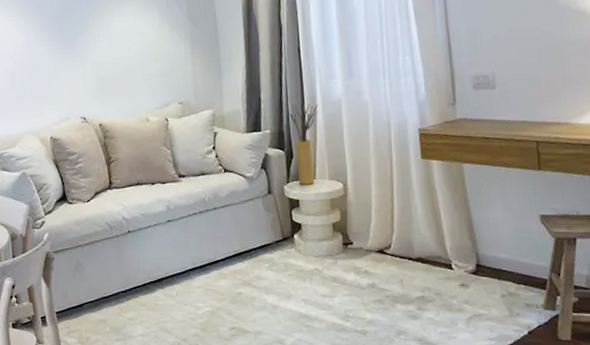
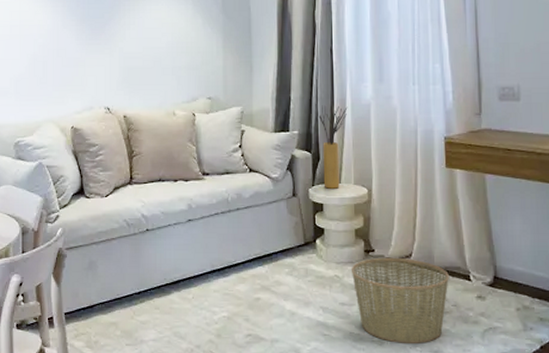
basket: none [330,249,431,332] -> present [351,257,449,343]

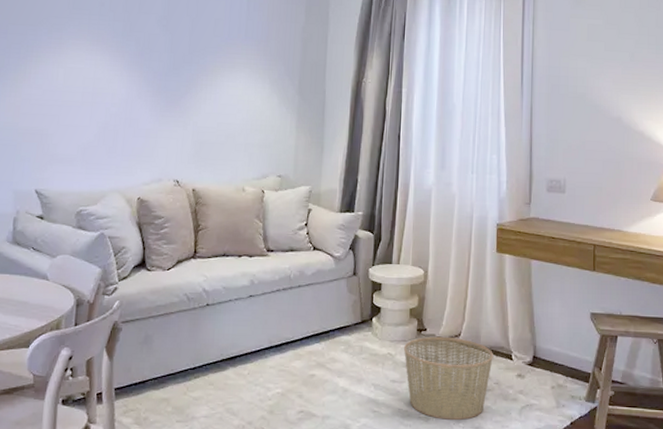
vase: present [318,101,348,189] -> none [382,185,411,269]

